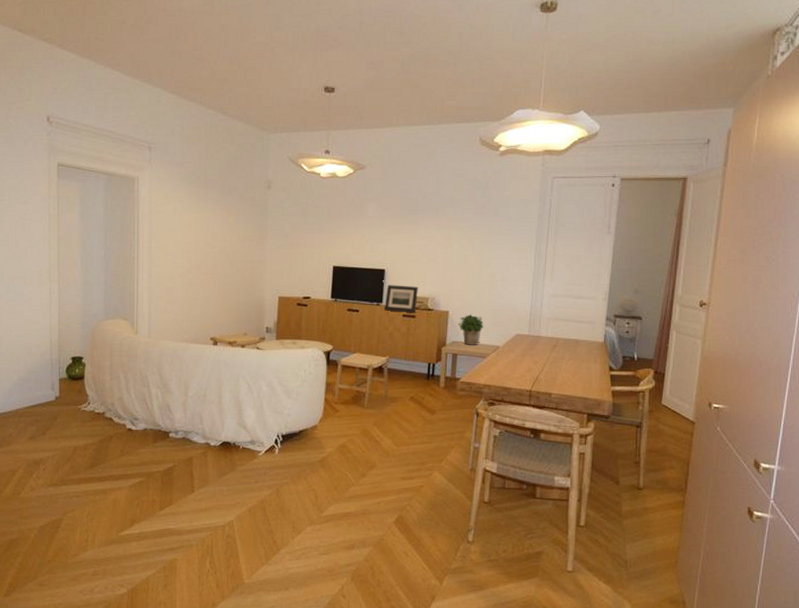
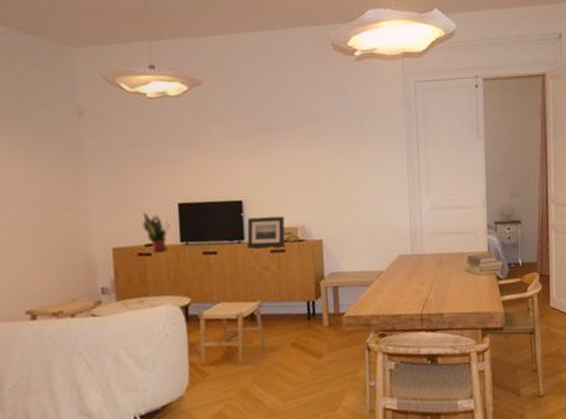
potted plant: none [303,270,325,304] -> present [142,212,170,253]
potted plant: present [459,314,484,345] -> none [335,240,363,275]
books: none [577,343,618,365] -> present [463,253,503,276]

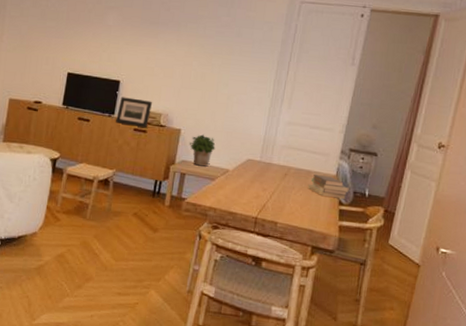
potted plant: present [142,212,170,253] -> none [36,74,58,110]
potted plant: none [335,240,363,275] -> present [190,134,215,167]

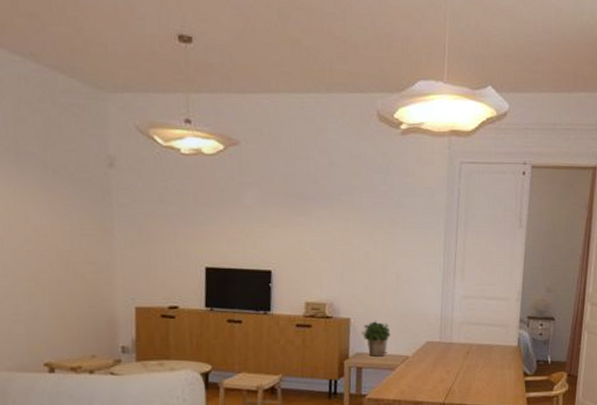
picture frame: present [116,97,152,128] -> none [273,289,313,323]
books: present [307,175,349,199] -> none [491,348,532,370]

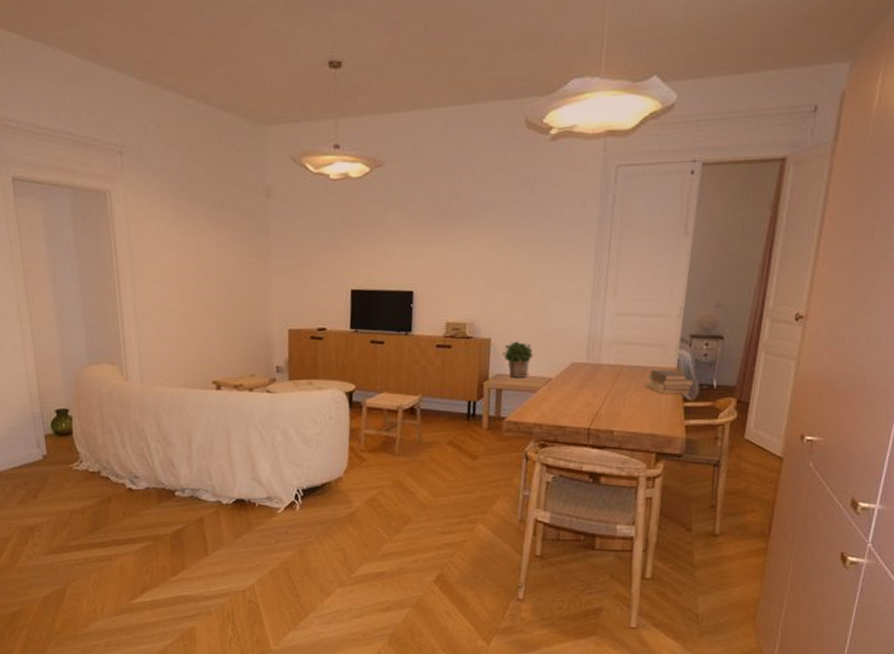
books: none [491,348,532,370] -> present [645,370,694,395]

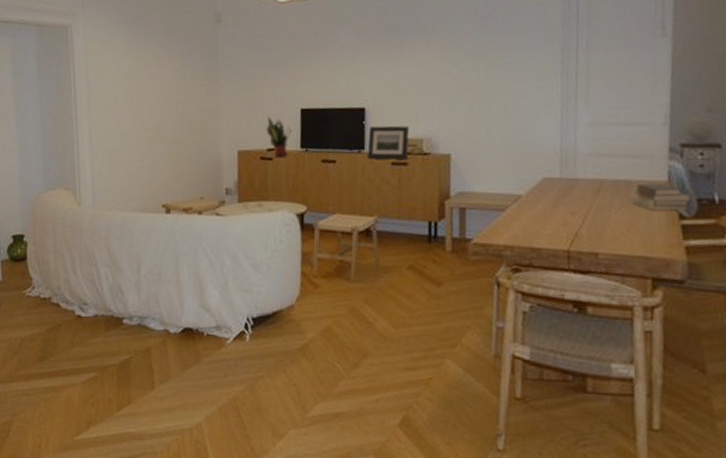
potted plant: none [316,296,342,337] -> present [266,116,292,157]
picture frame: none [414,309,454,343] -> present [367,125,409,160]
potted plant: present [503,341,533,378] -> none [465,156,499,196]

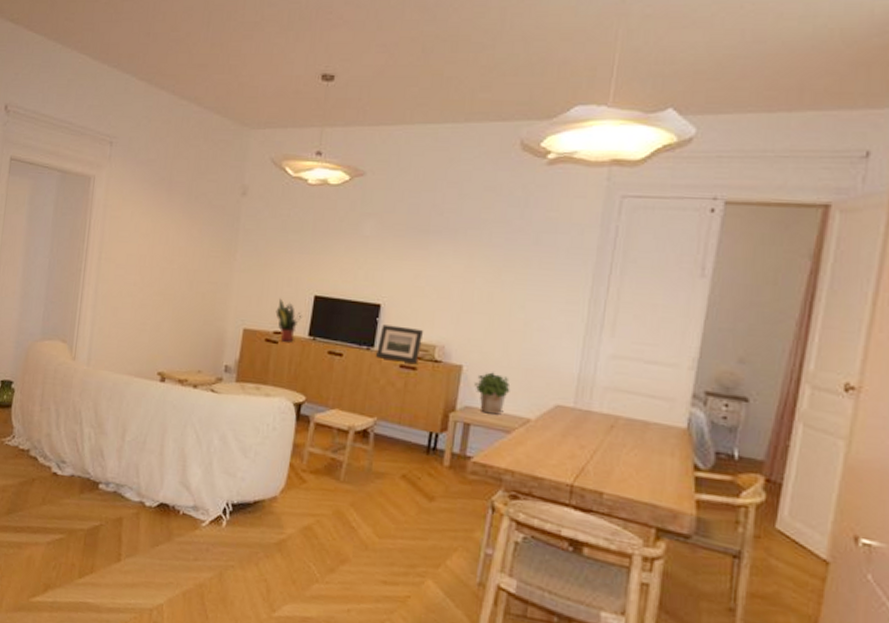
potted plant: none [465,156,499,196] -> present [475,372,510,415]
books: present [631,184,690,212] -> none [645,427,708,462]

